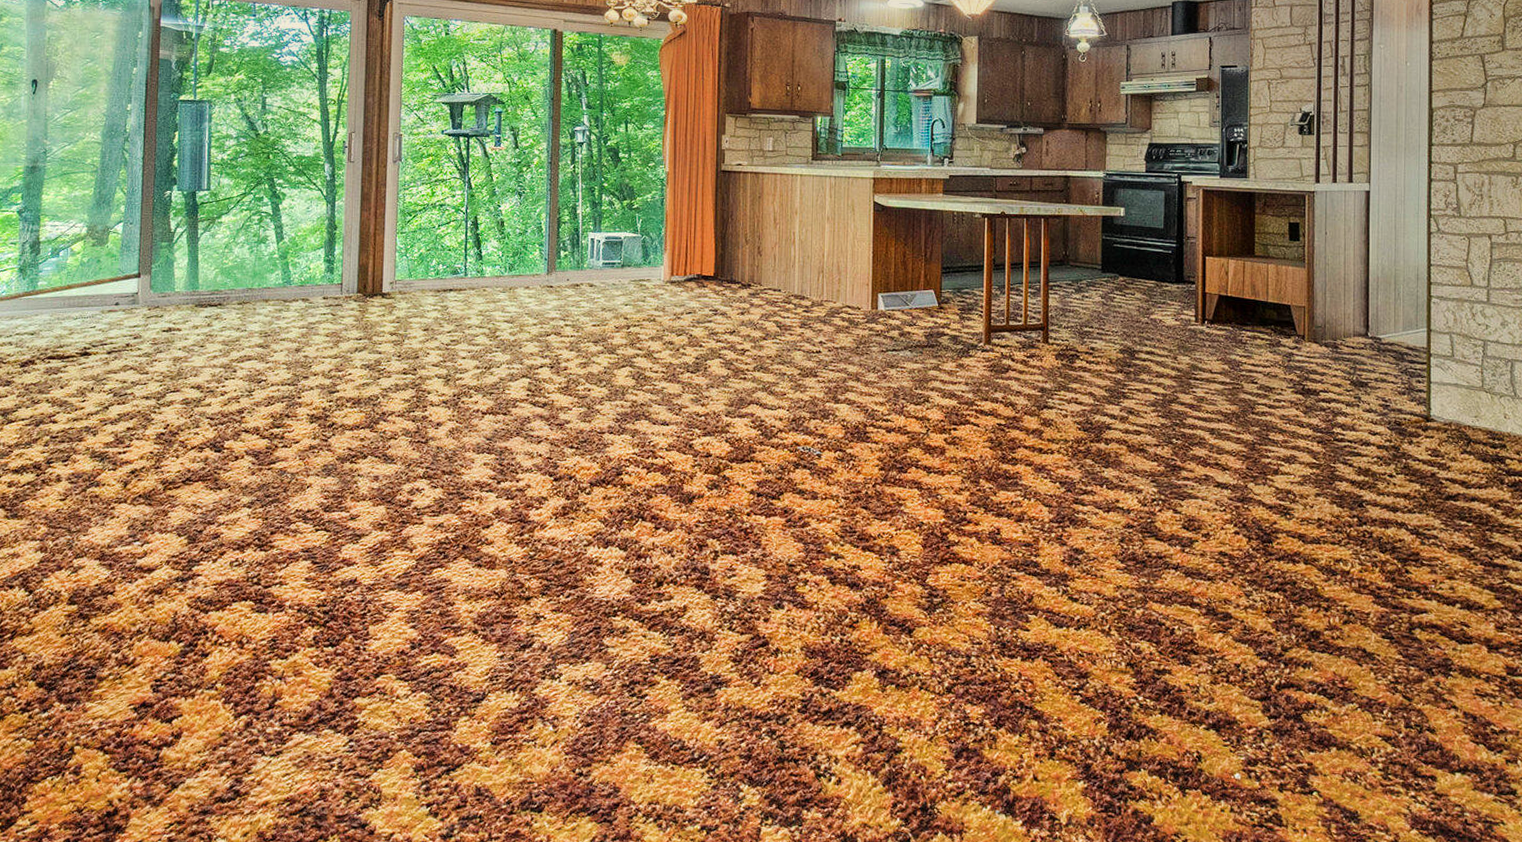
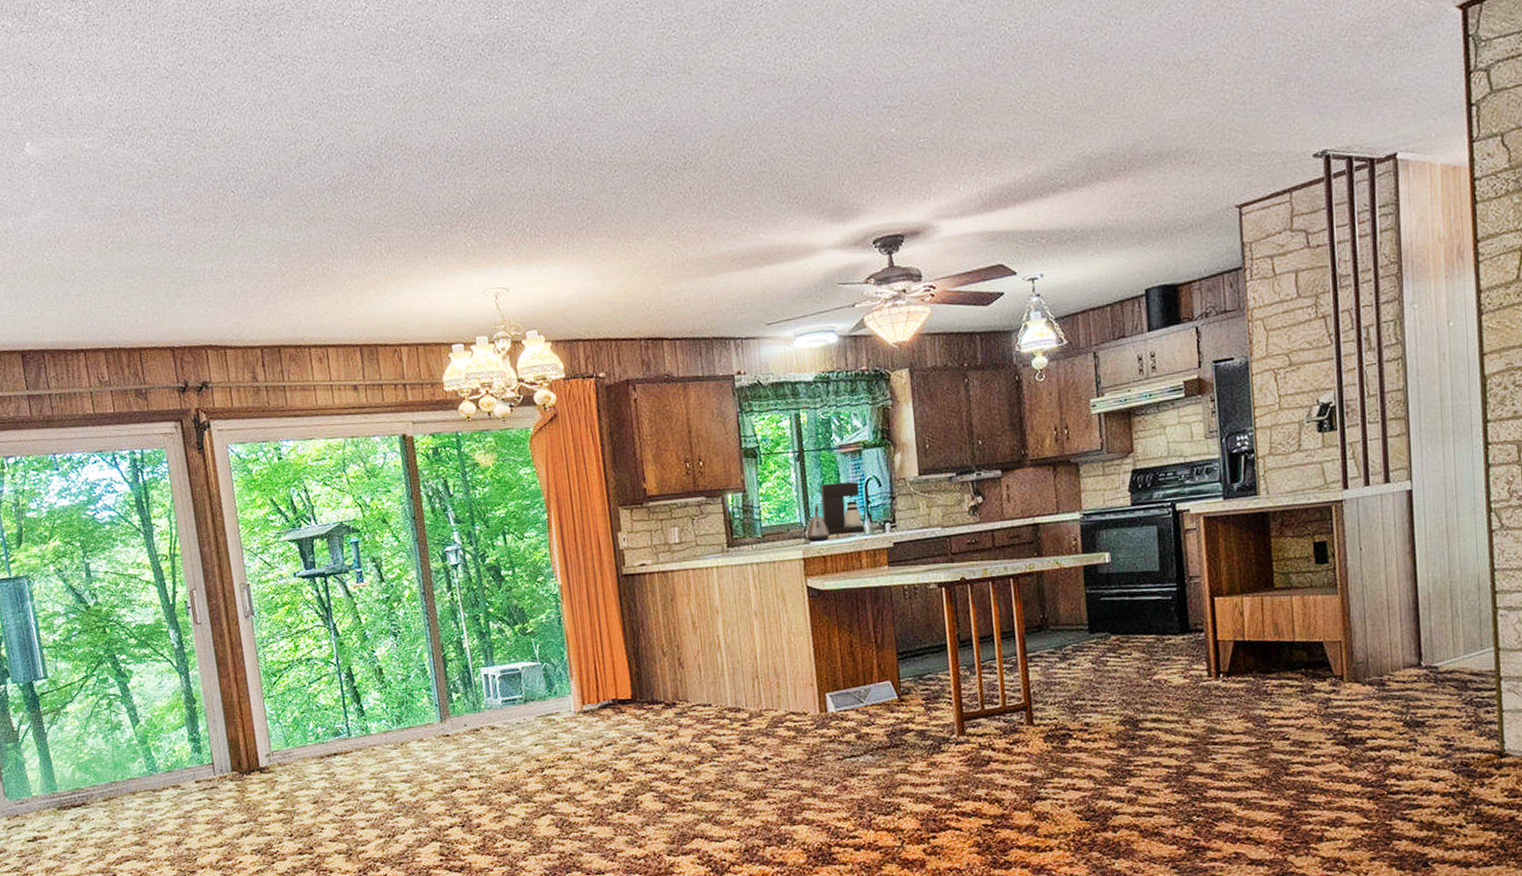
kettle: none [878,134,898,166] -> present [806,504,830,542]
coffee maker: none [893,119,930,164] -> present [820,481,867,535]

